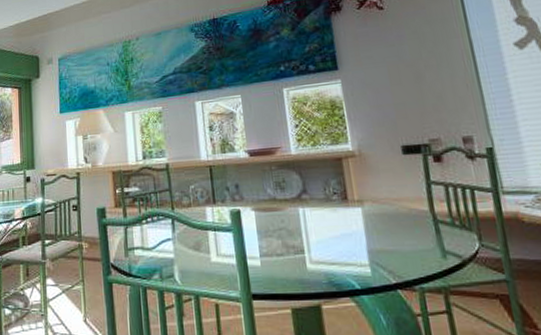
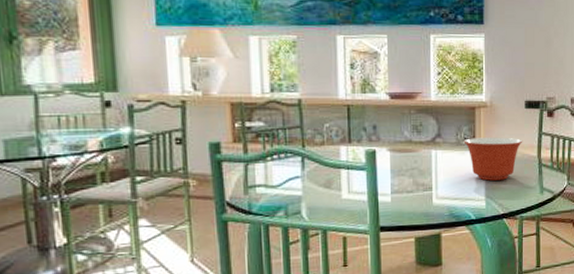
mixing bowl: none [333,189,408,242] -> present [463,137,523,181]

